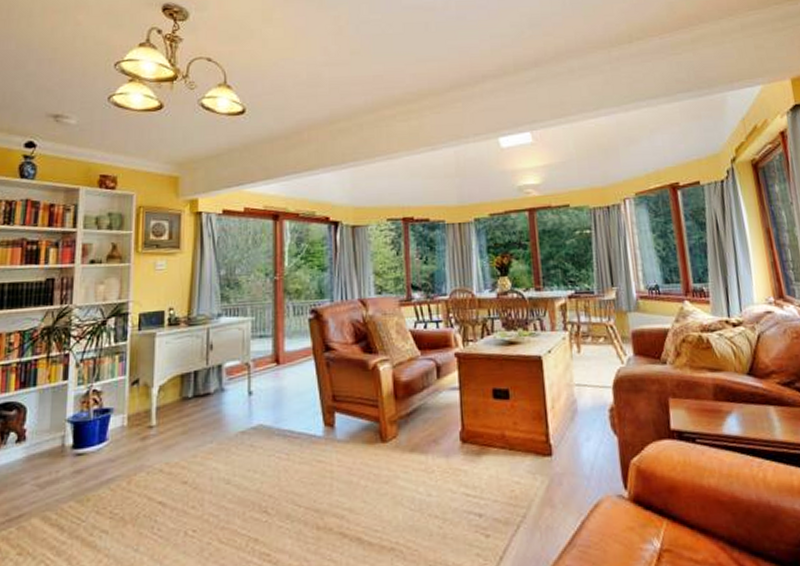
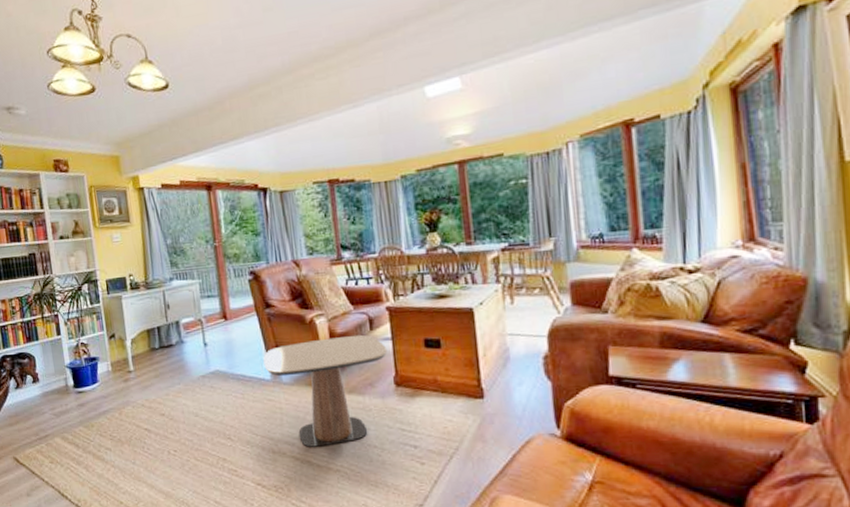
side table: none [316,383,454,520] -> present [263,334,388,447]

